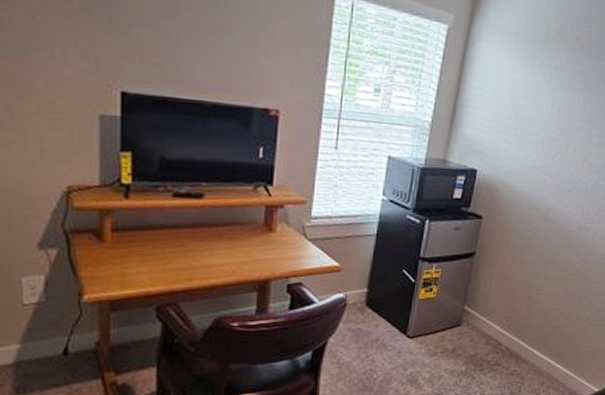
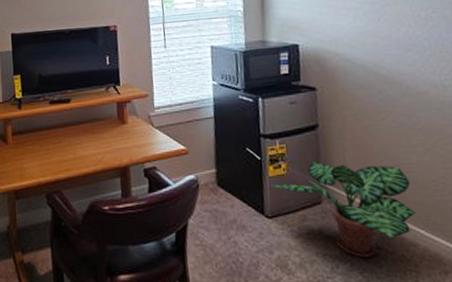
potted plant: none [418,286,537,372] -> present [270,161,416,257]

